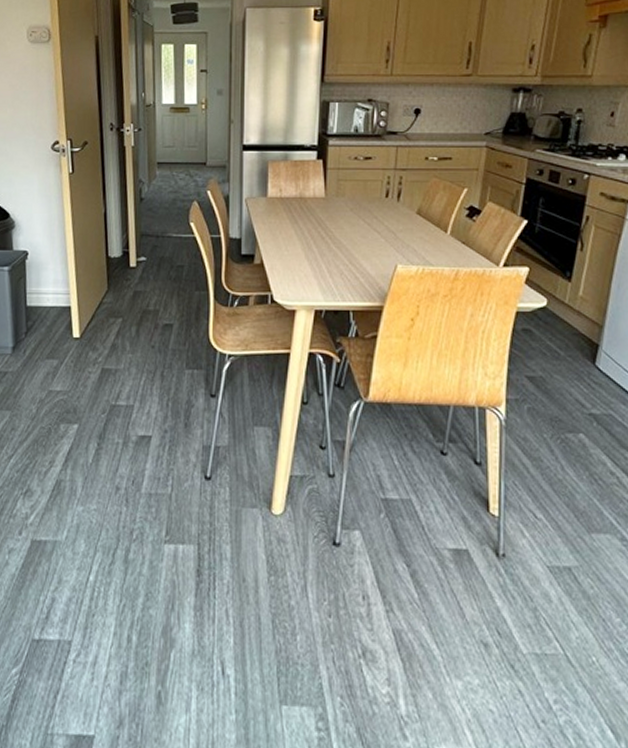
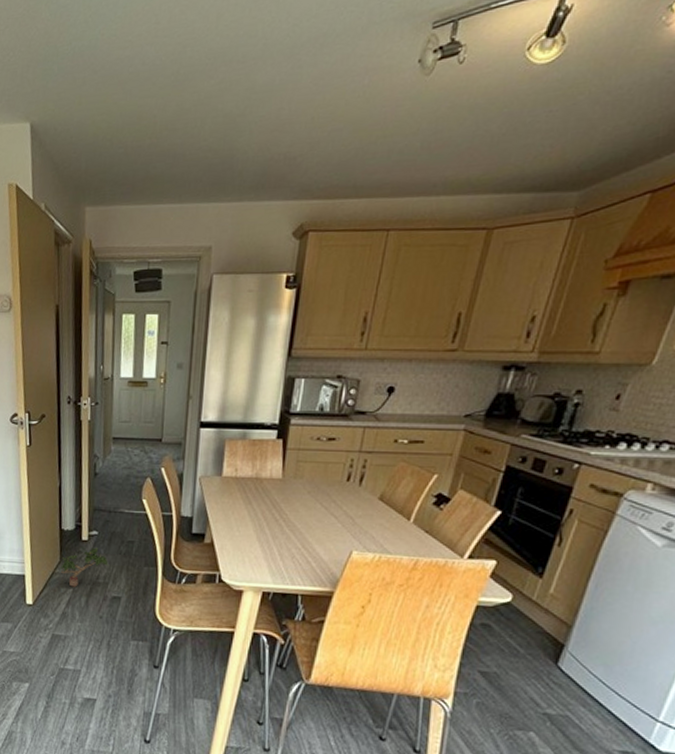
potted plant: none [108,274,158,317] -> present [60,548,108,587]

